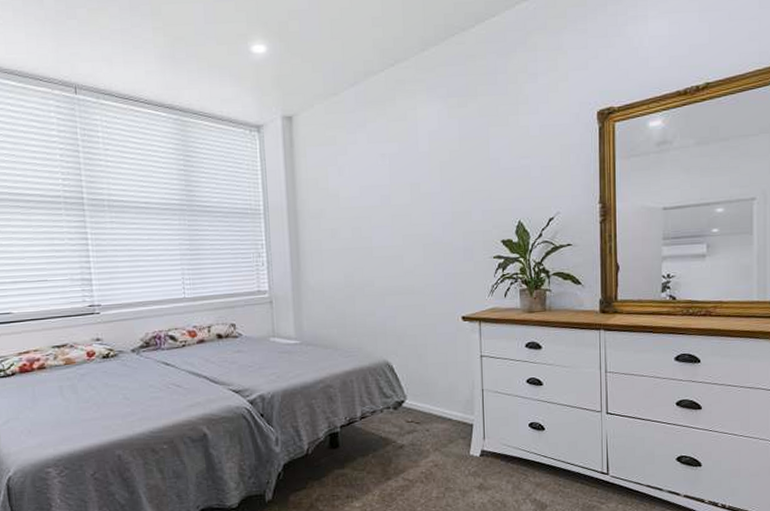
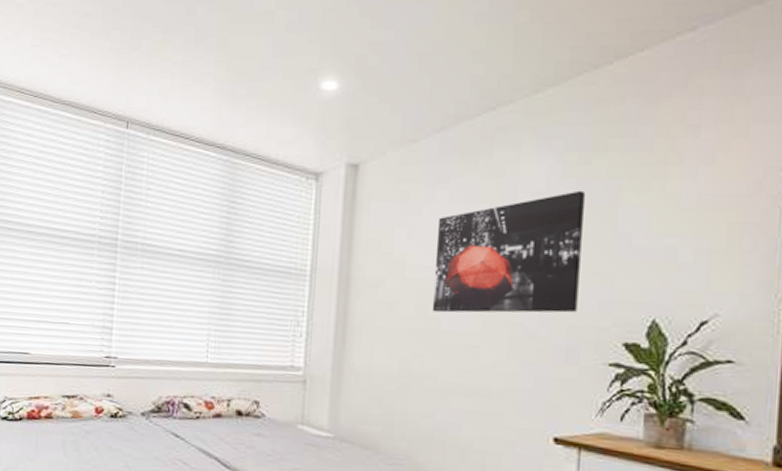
wall art: none [361,127,468,233] -> present [432,190,585,313]

